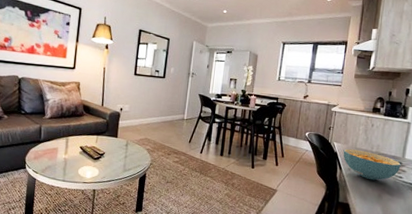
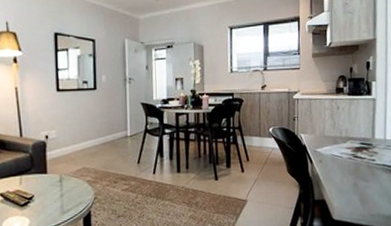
cereal bowl: present [343,148,401,181] -> none [312,137,372,169]

